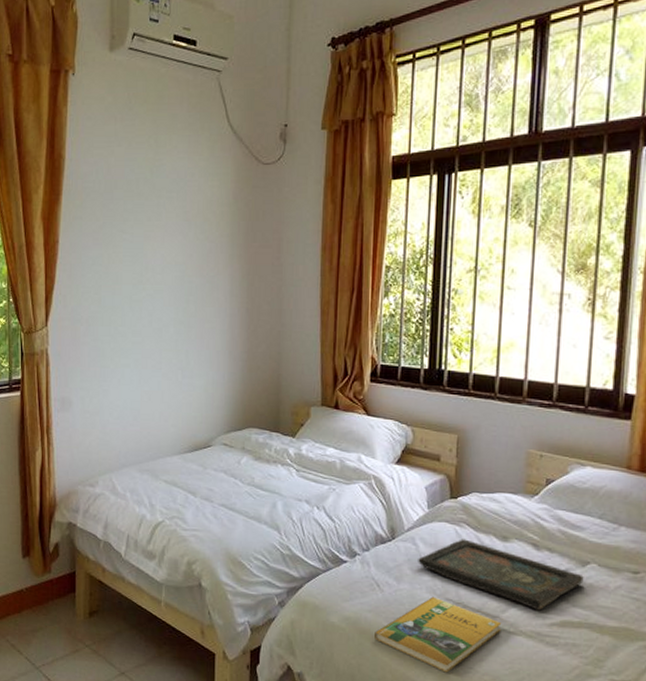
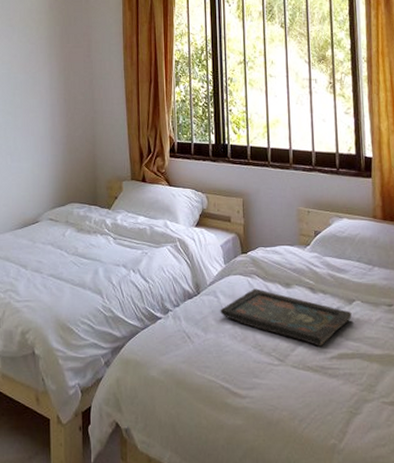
booklet: present [375,596,502,673] -> none [189,343,293,413]

